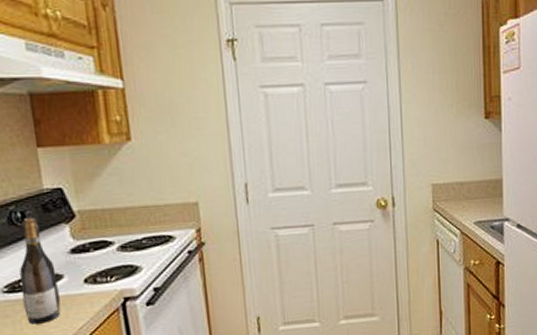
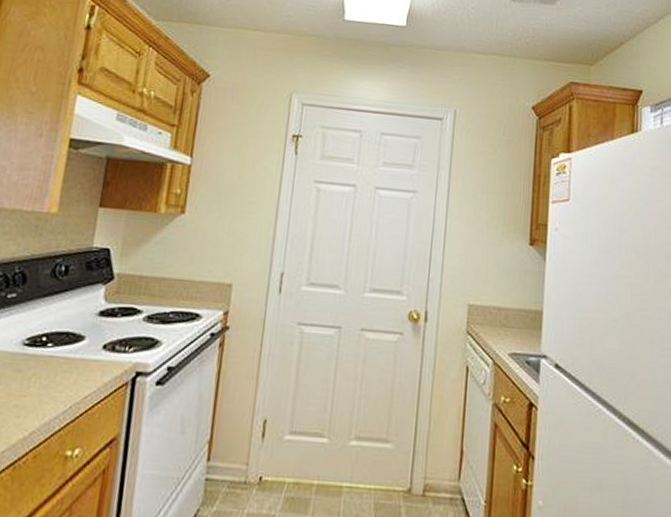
wine bottle: present [19,218,61,325] -> none [36,273,80,385]

